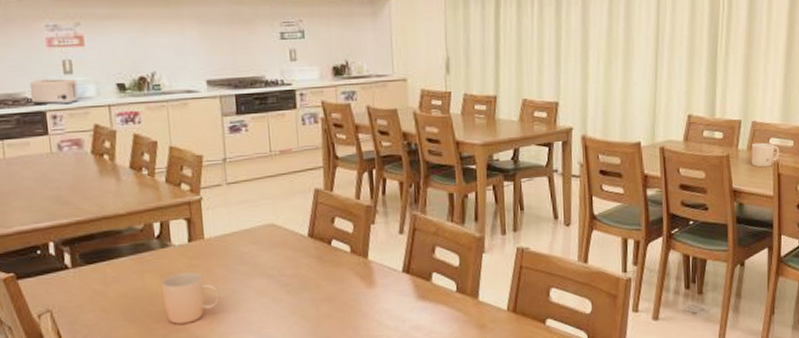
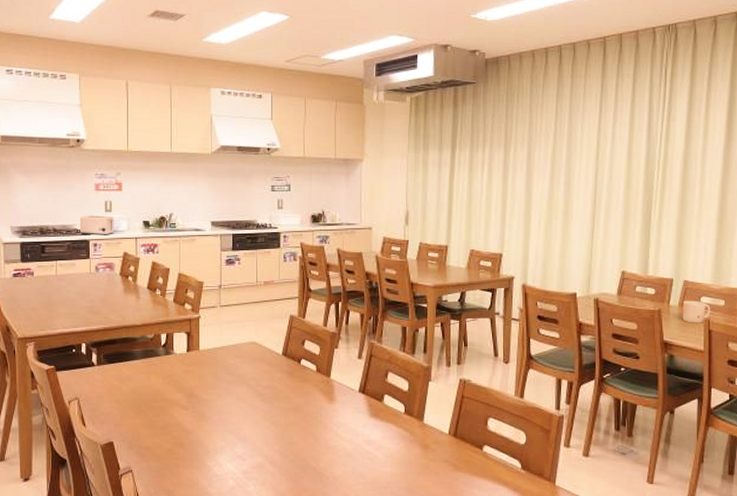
mug: present [161,272,220,324] -> none [163,377,208,419]

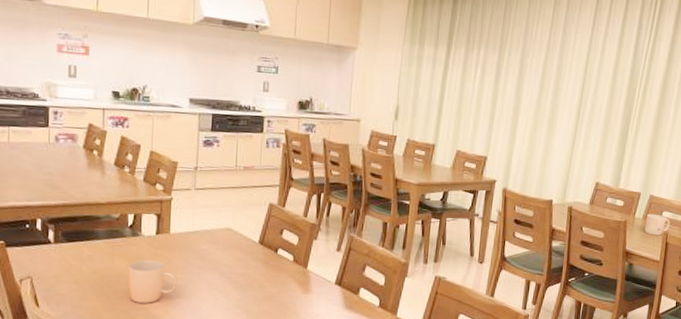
toaster: present [80,215,114,235] -> none [38,78,79,104]
mug: none [163,377,208,419] -> present [127,260,177,303]

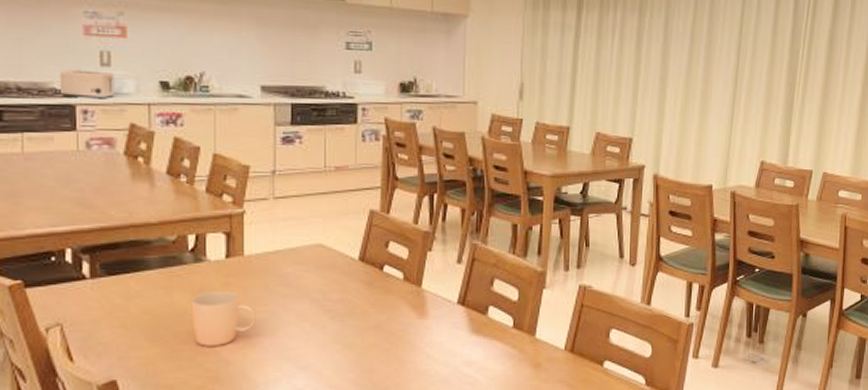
toaster: none [38,78,79,104] -> present [60,69,115,99]
mug: present [644,213,670,236] -> none [819,194,848,219]

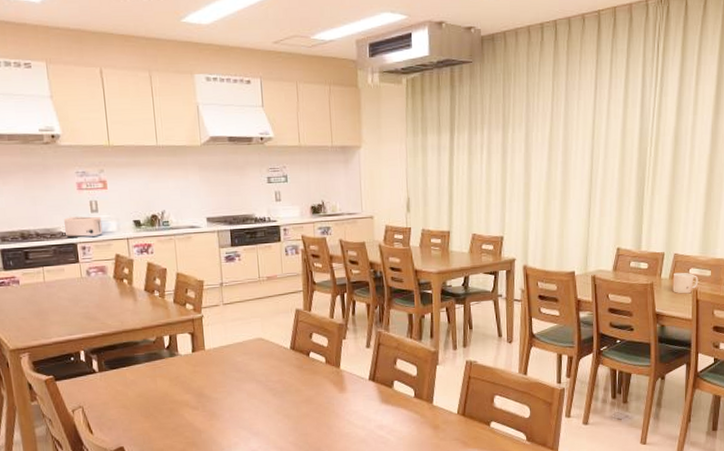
mug: present [191,291,256,346] -> none [170,377,218,420]
mug: none [819,194,848,219] -> present [673,272,699,294]

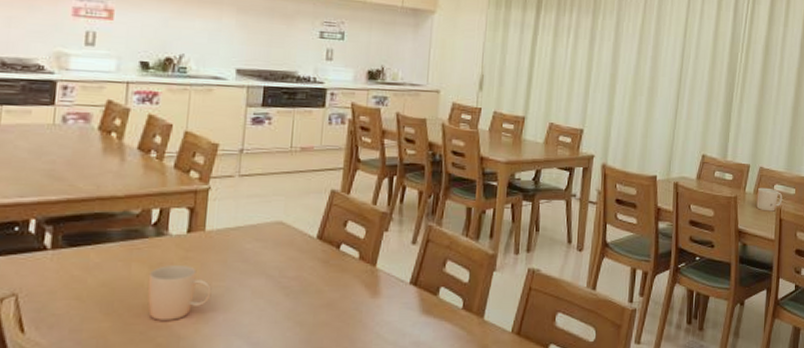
toaster: present [64,216,103,238] -> none [43,47,98,77]
mug: none [170,377,218,420] -> present [147,265,212,320]

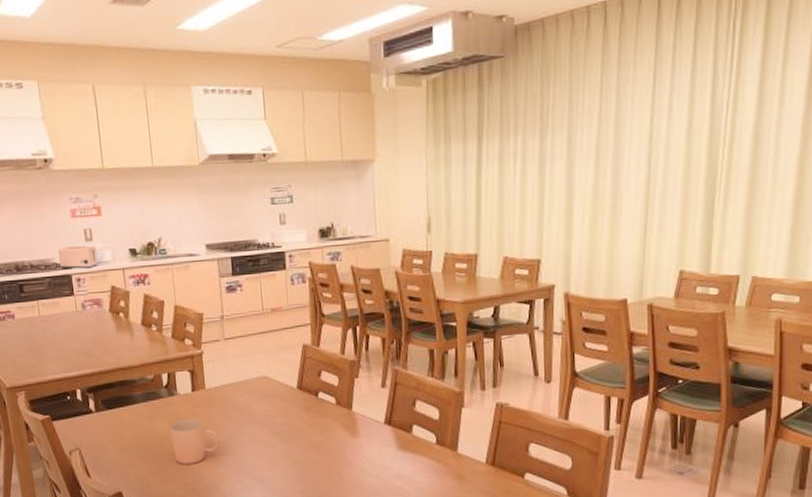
toaster: none [43,47,98,77] -> present [58,245,98,270]
mug: present [756,187,783,212] -> none [750,298,783,325]

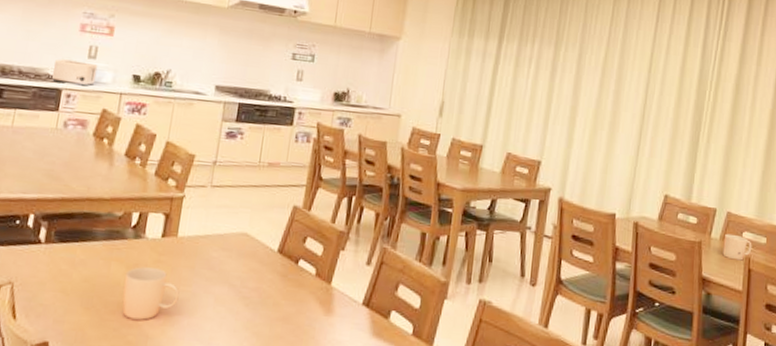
mug: none [750,298,783,325] -> present [723,233,752,261]

